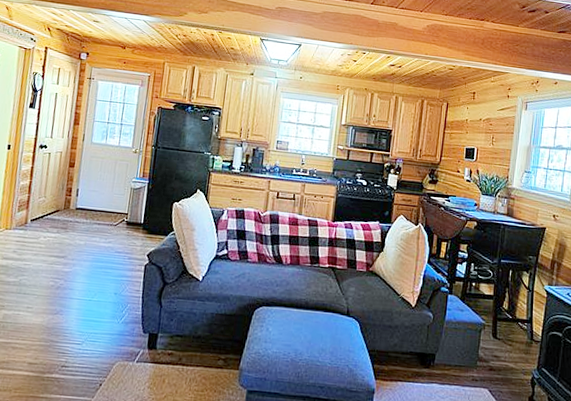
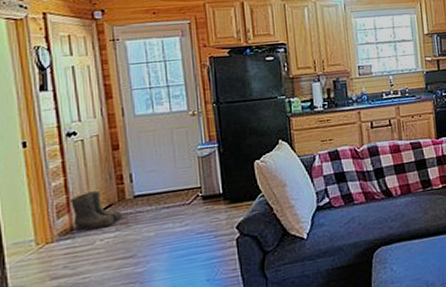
boots: none [28,195,64,228] -> present [70,191,122,230]

